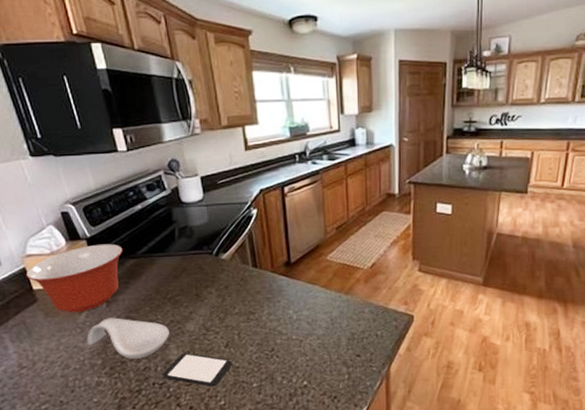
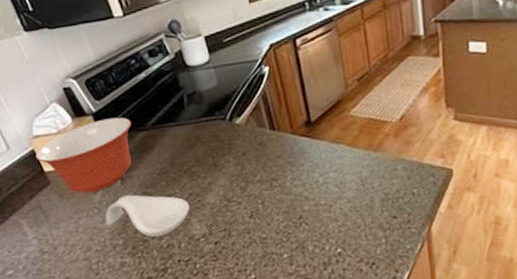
smartphone: present [161,353,233,387] -> none [186,227,260,261]

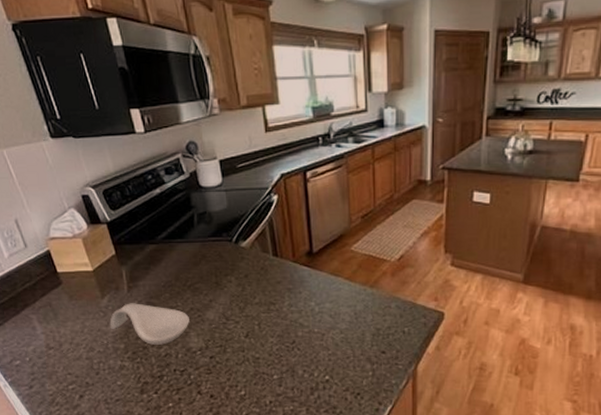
mixing bowl: present [35,117,132,193] -> none [50,228,143,297]

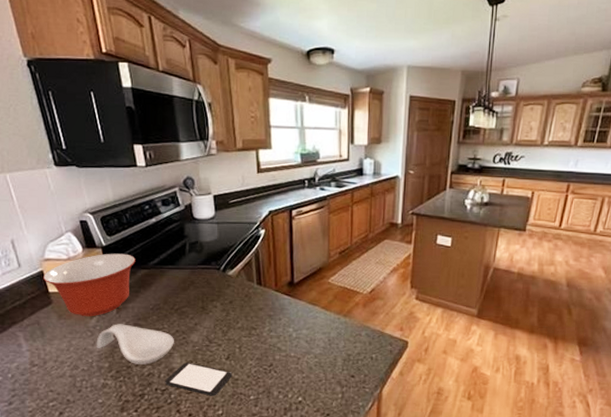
mixing bowl: none [50,228,143,297] -> present [43,253,135,317]
smartphone: none [182,342,253,376] -> present [164,362,233,396]

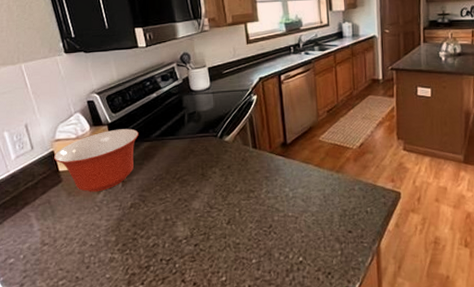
spoon rest: present [96,324,174,365] -> none [103,196,177,236]
smartphone: present [164,362,233,396] -> none [169,230,234,263]

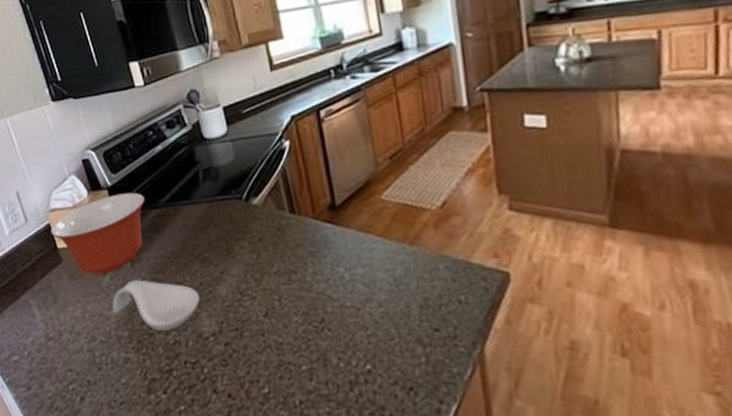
spoon rest: none [103,196,177,236] -> present [112,280,200,331]

